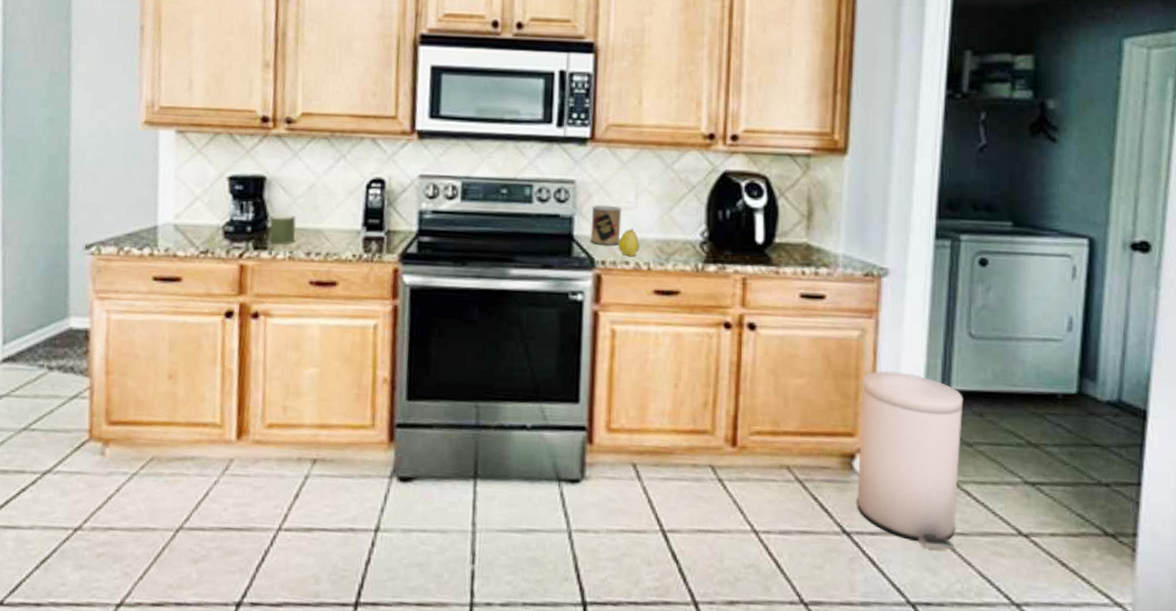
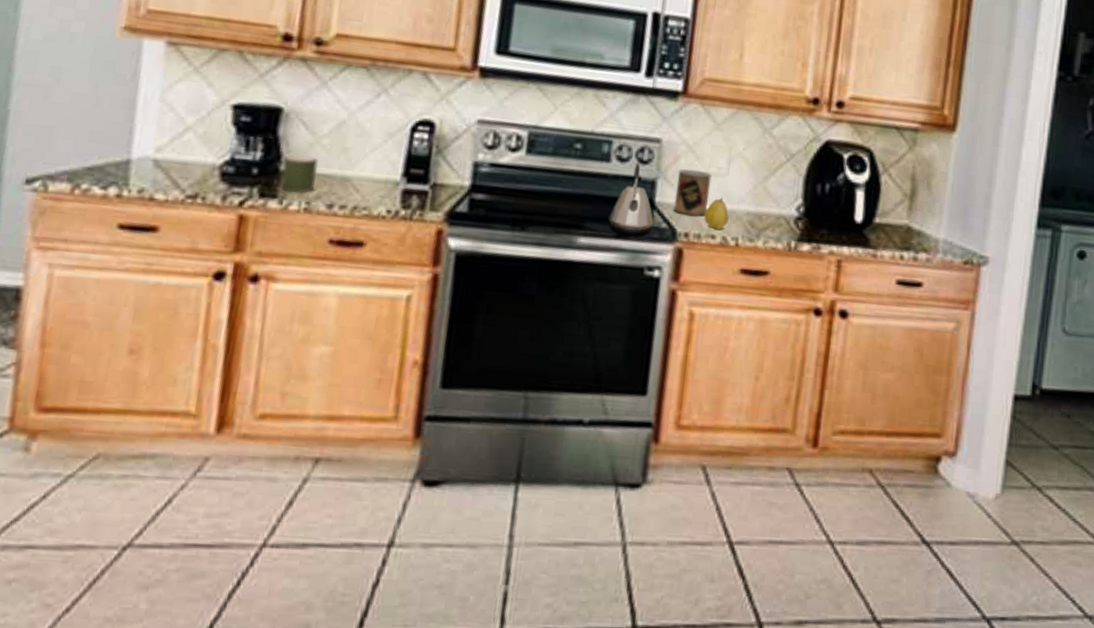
kettle: none [534,202,574,267] -> present [608,163,654,238]
pedal bin: present [857,370,963,551] -> none [939,366,1053,561]

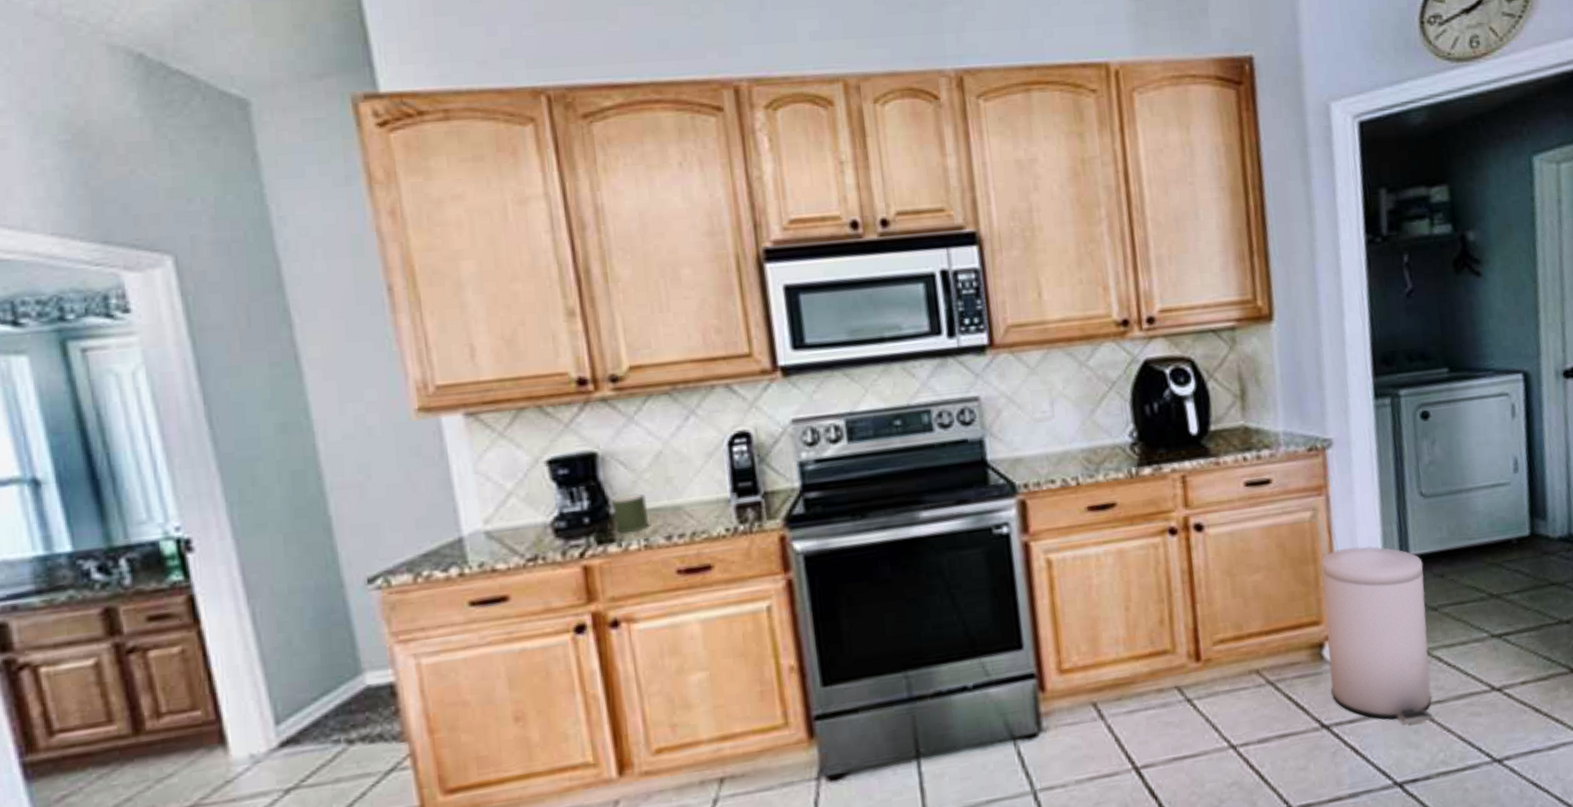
kettle: present [608,163,654,238] -> none [945,426,991,502]
tin can: present [673,169,712,217] -> none [1003,419,1041,467]
fruit: present [704,197,729,231] -> none [1039,441,1065,474]
pedal bin: none [939,366,1053,561] -> present [1320,547,1433,724]

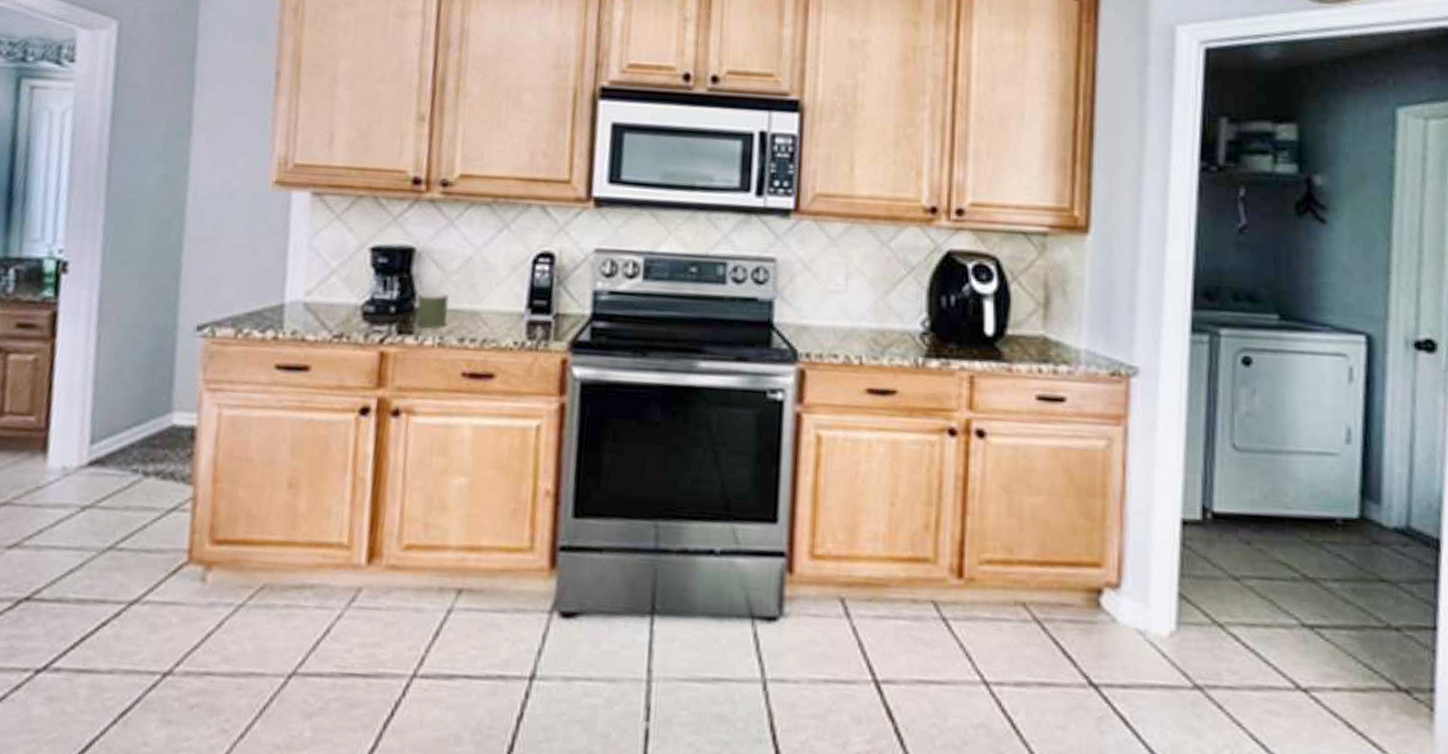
pedal bin: present [1320,547,1433,724] -> none [1105,488,1228,708]

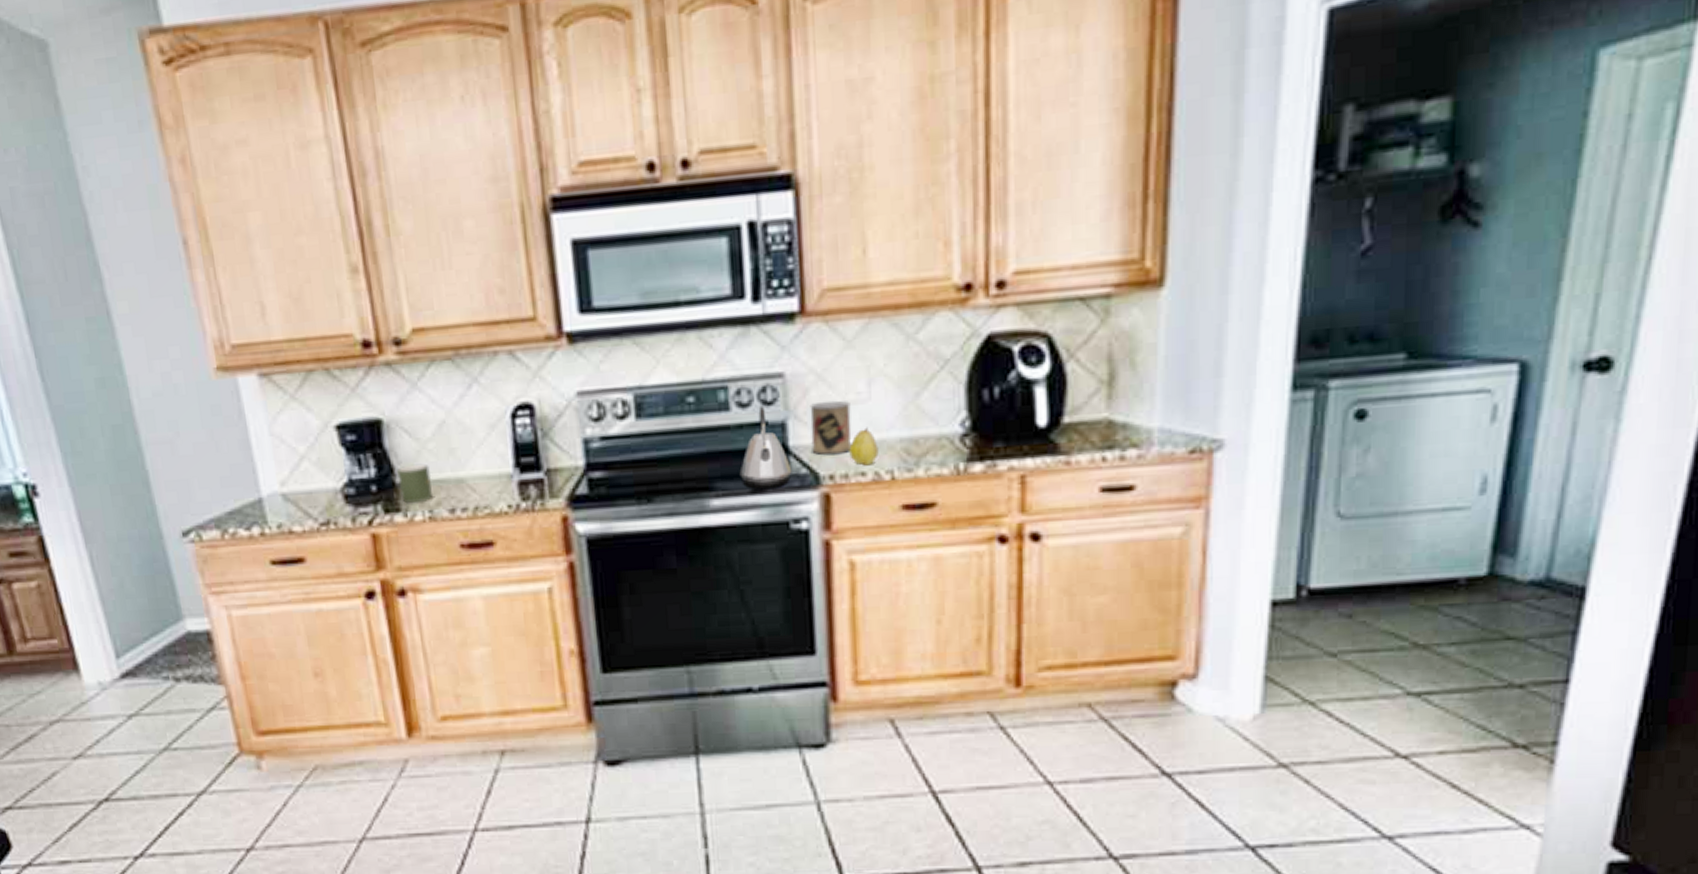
kettle: none [727,284,774,360] -> present [739,405,792,491]
tin can: none [793,287,830,336] -> present [810,400,852,456]
fruit: none [825,315,851,349] -> present [849,427,879,466]

